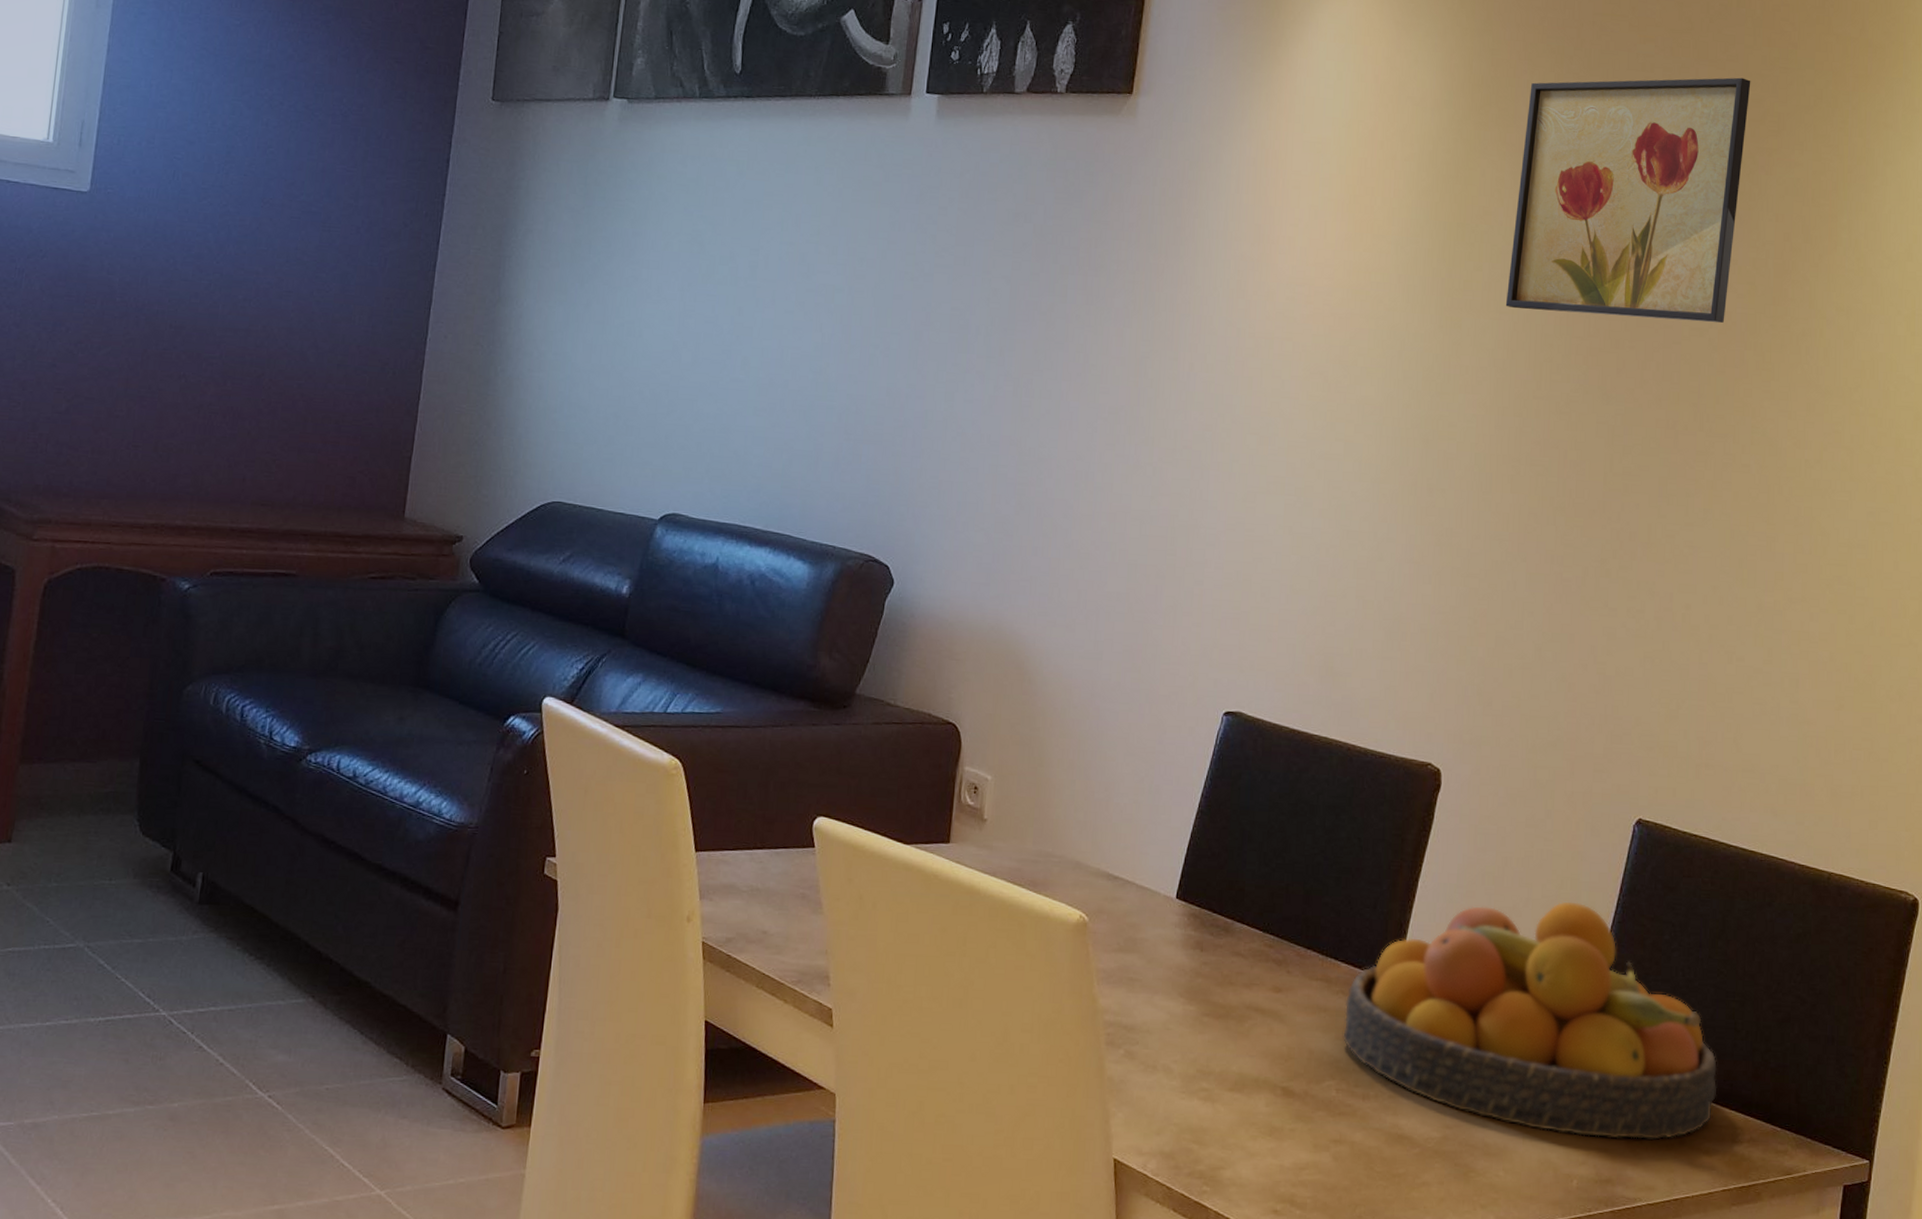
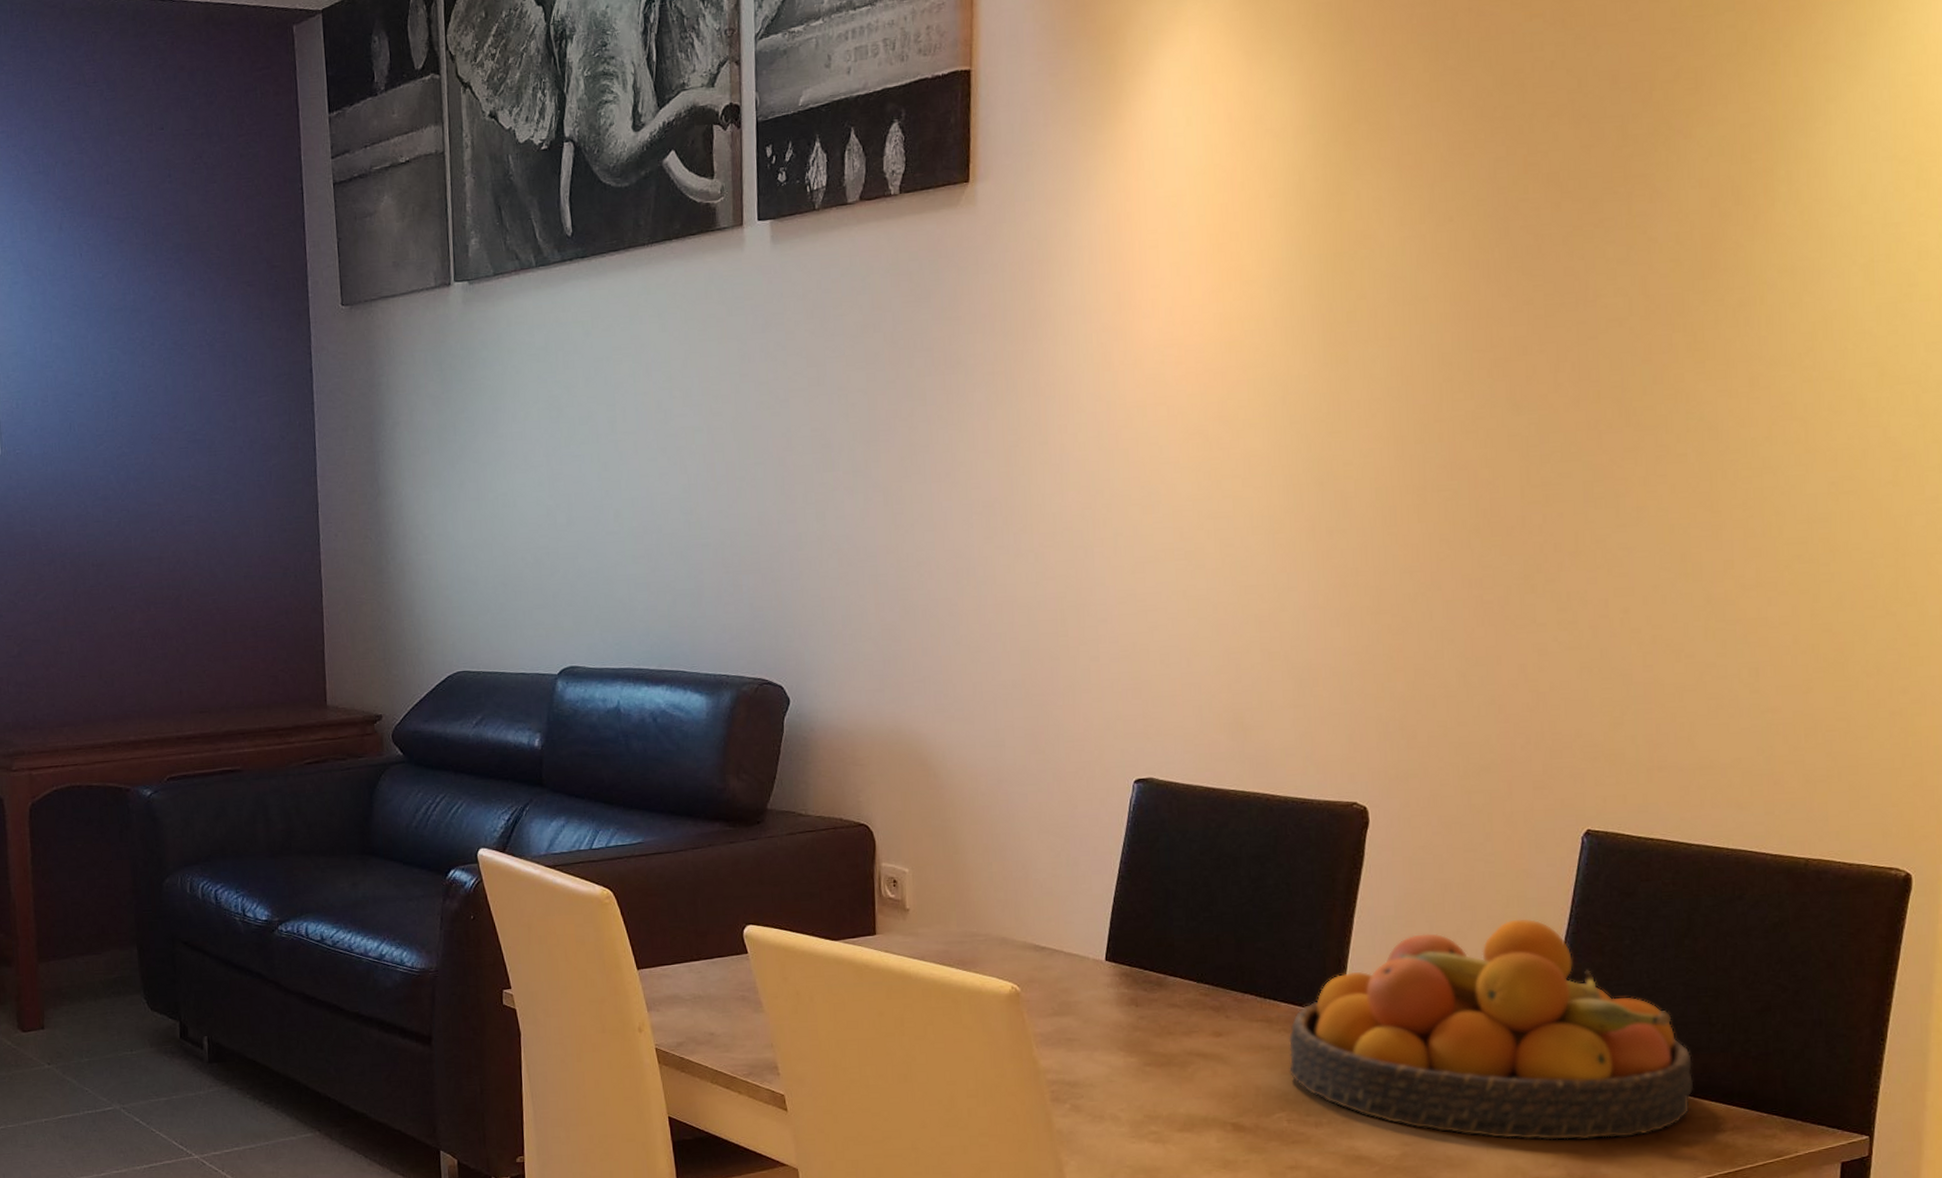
wall art: present [1505,77,1751,323] -> none [1395,36,1660,332]

